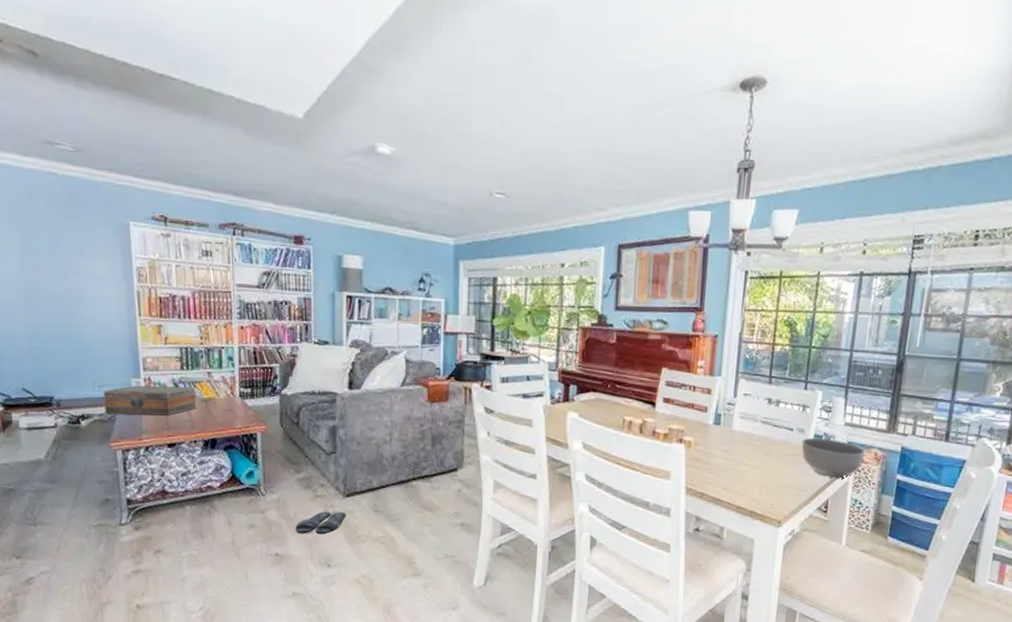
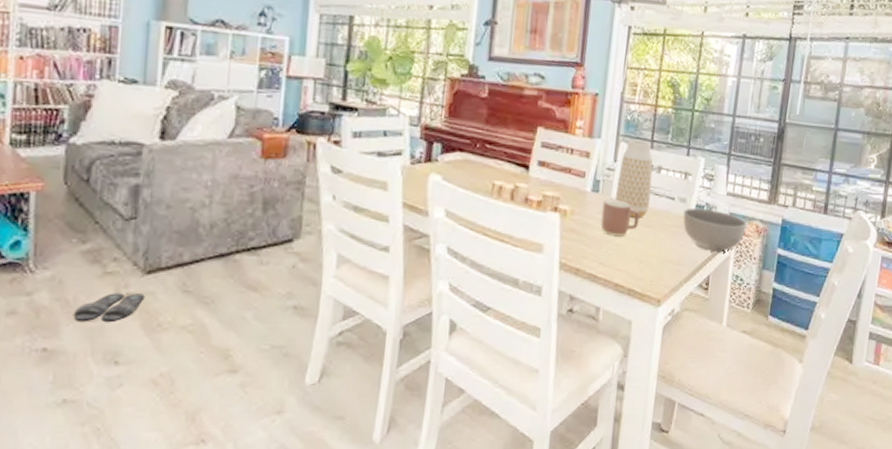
mug: none [723,431,760,465] -> present [600,199,640,237]
vase: none [735,376,772,448] -> present [614,140,653,218]

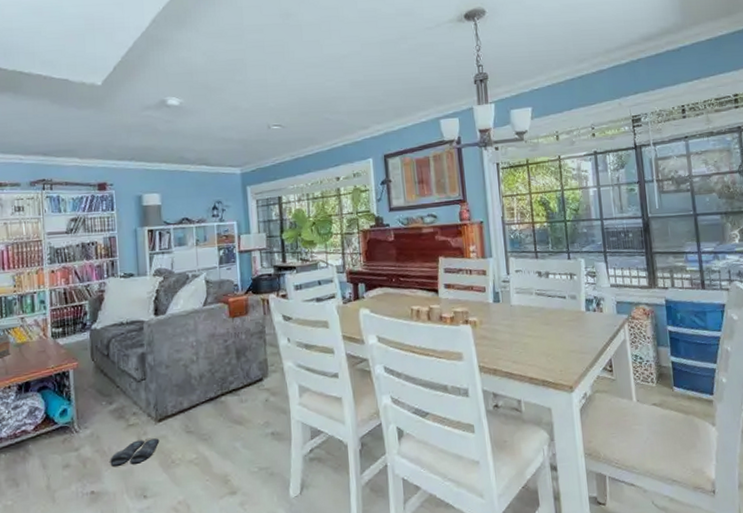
mug: present [600,199,640,237] -> none [505,306,539,337]
vase: present [614,140,653,218] -> none [513,253,546,319]
bowl: present [683,207,747,253] -> none [576,301,635,338]

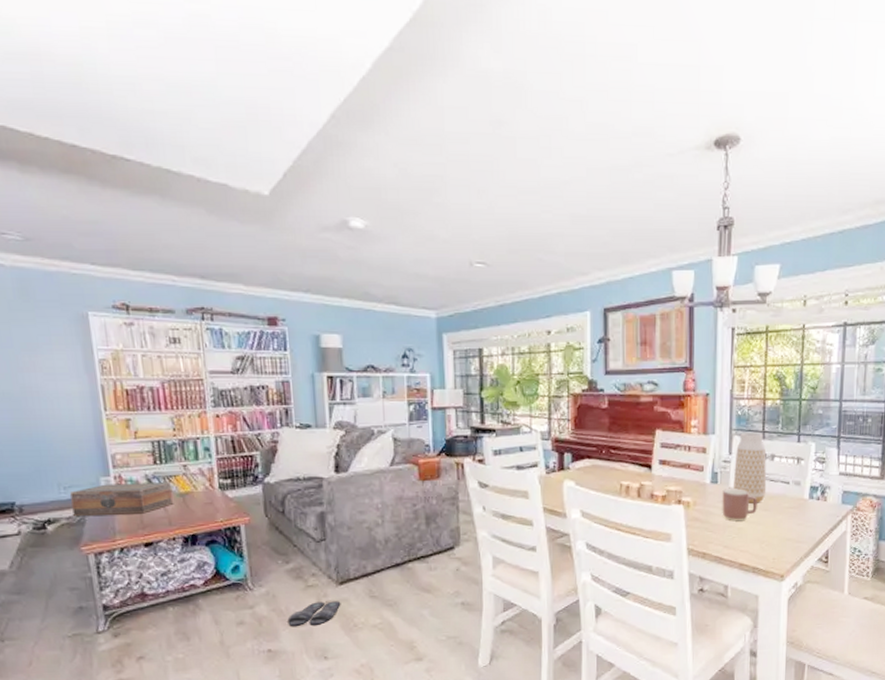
mug: none [505,306,539,337] -> present [722,488,757,522]
vase: none [513,253,546,319] -> present [733,433,767,503]

